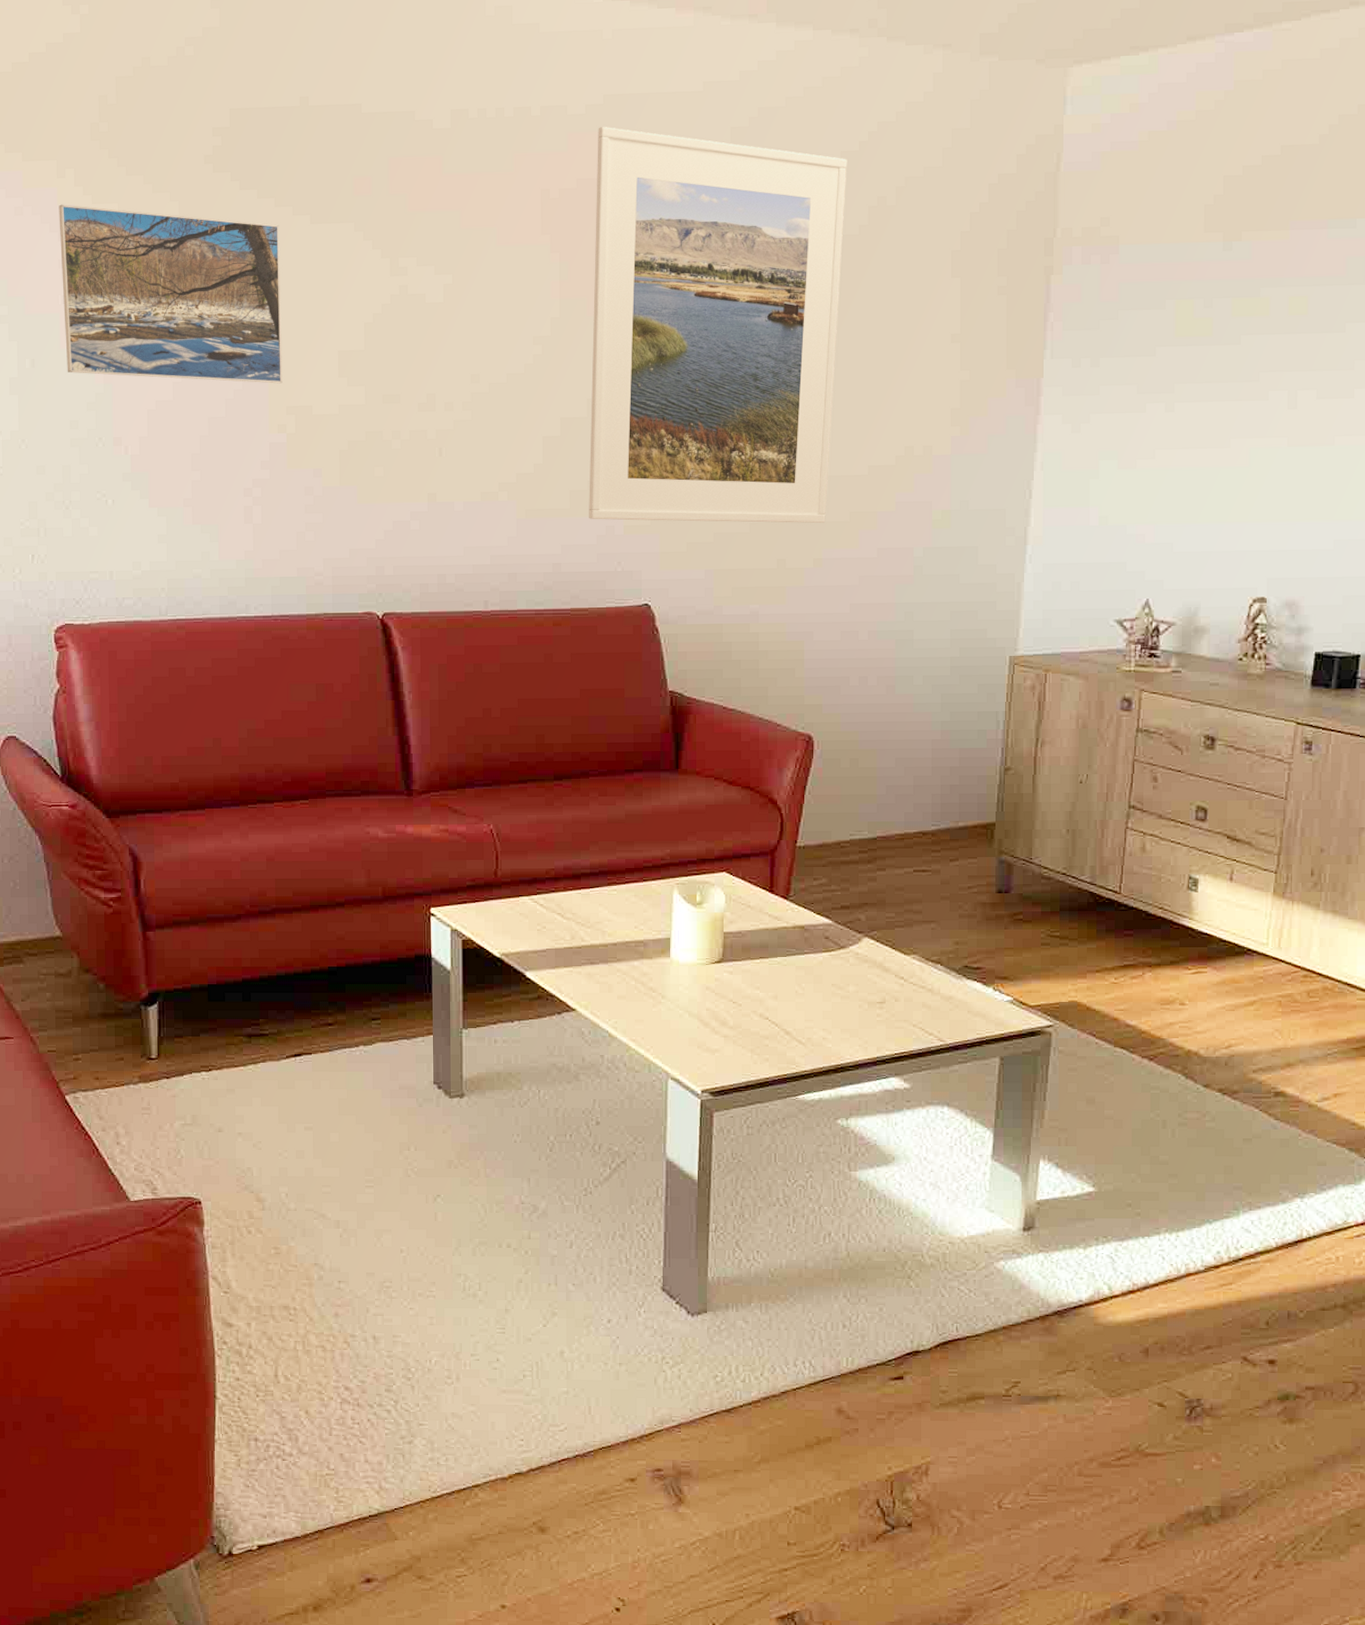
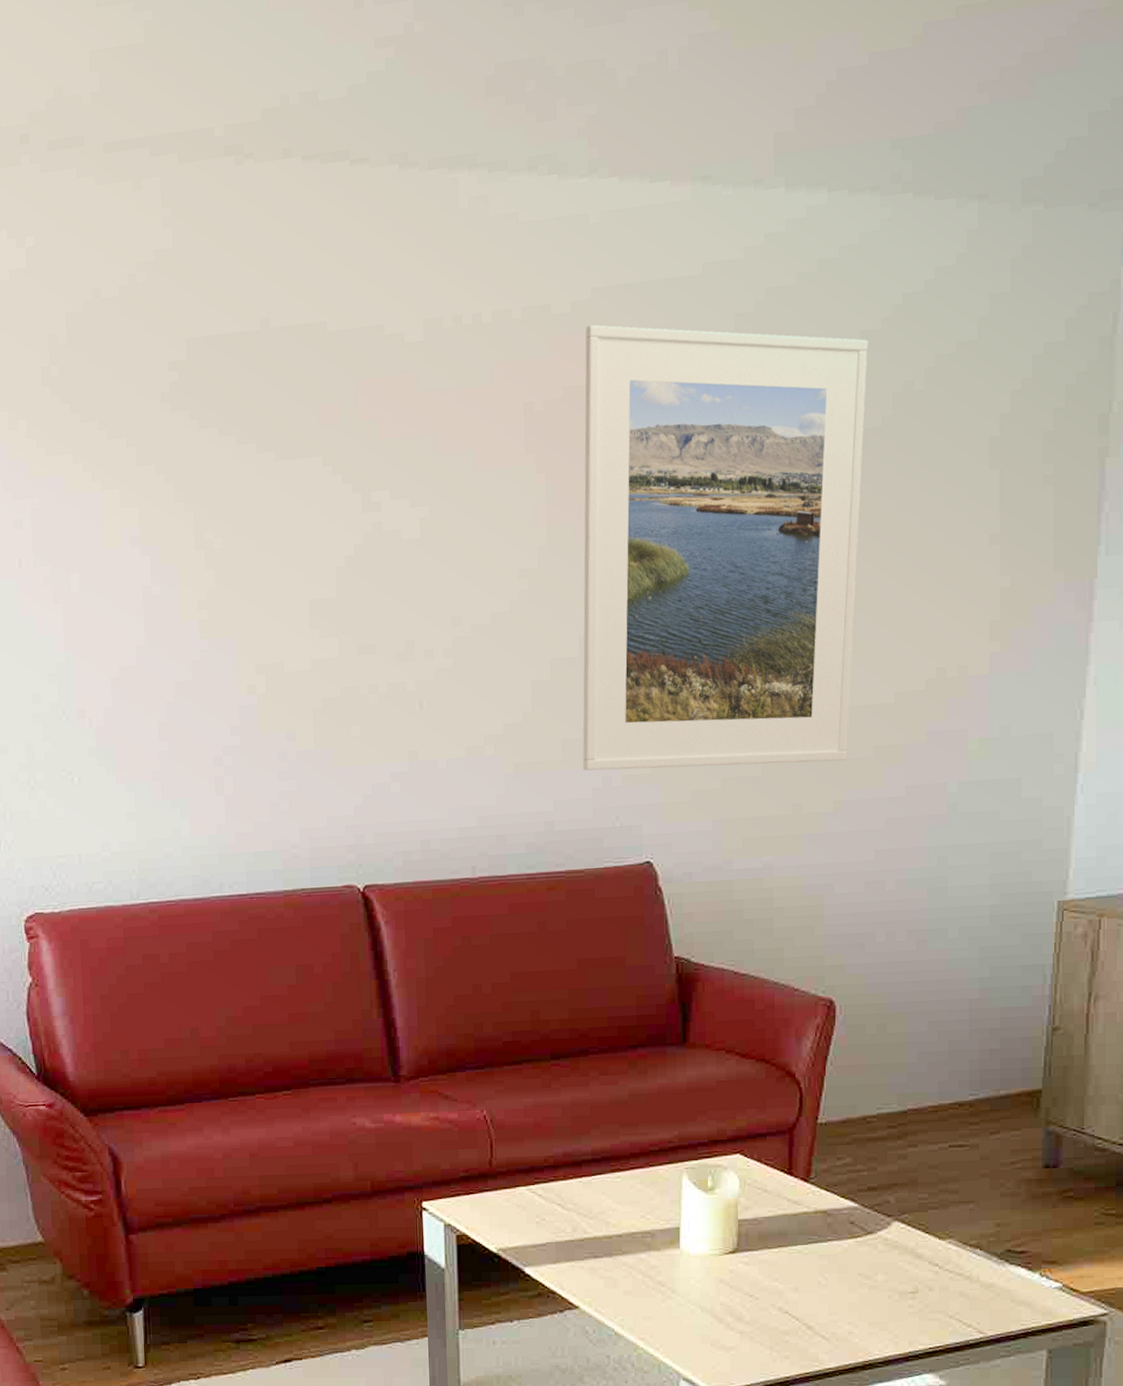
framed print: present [58,204,283,384] -> none [11,459,251,643]

